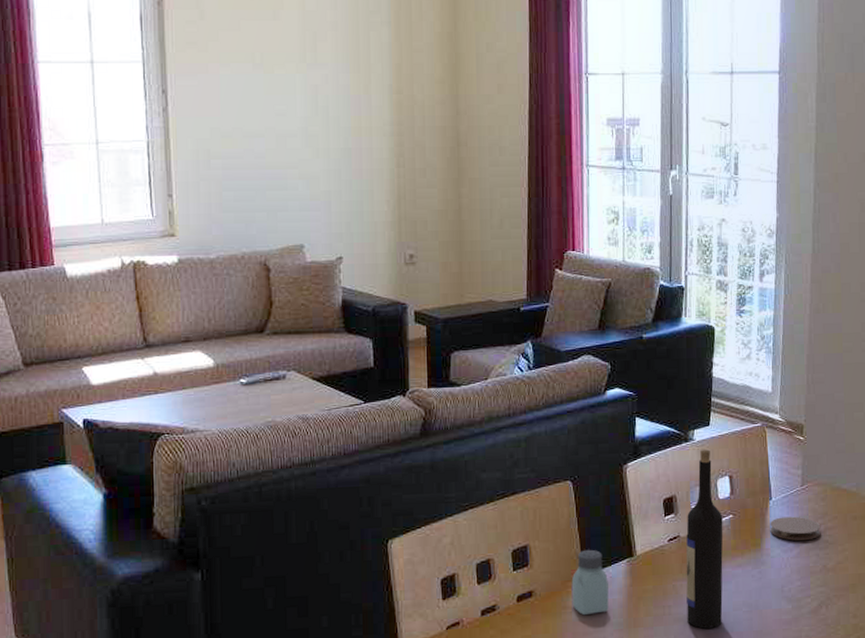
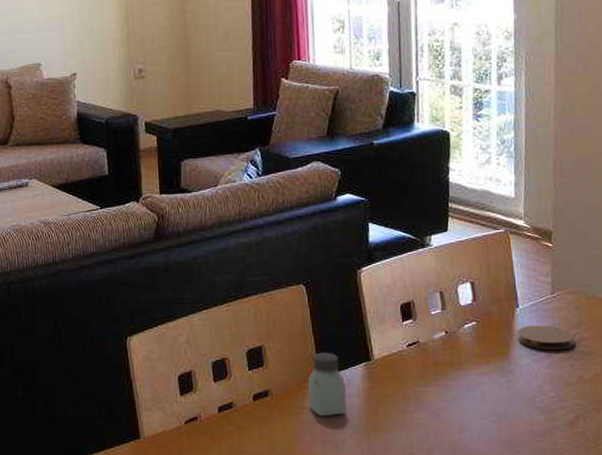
wine bottle: present [686,449,723,629] -> none [426,255,468,436]

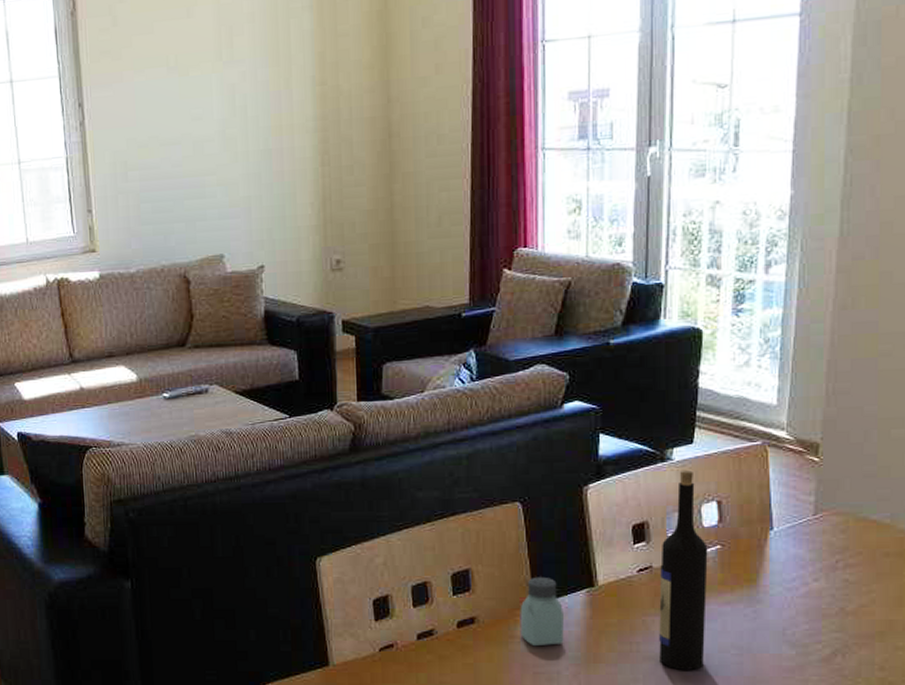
wine bottle: none [426,255,468,436] -> present [659,471,708,670]
coaster: present [517,325,575,350] -> none [769,550,839,577]

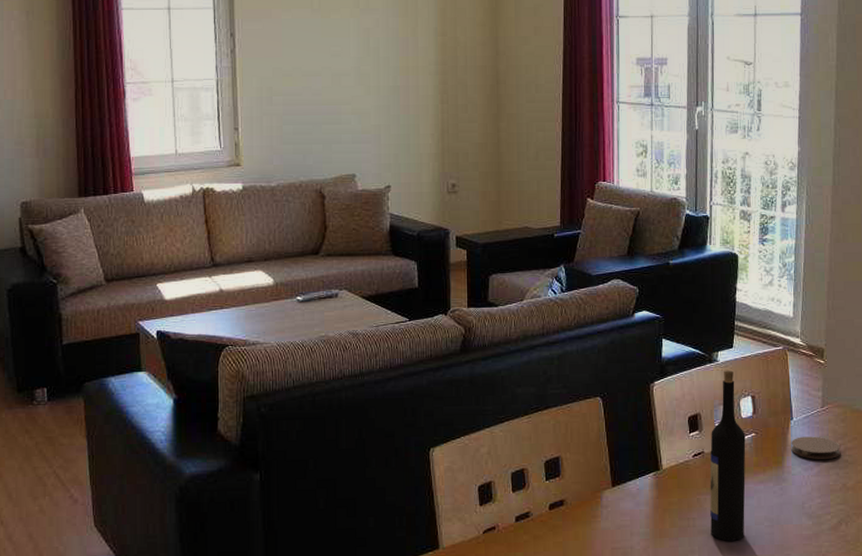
saltshaker: present [520,576,564,647] -> none [601,462,636,525]
coaster: none [769,550,839,577] -> present [791,436,841,459]

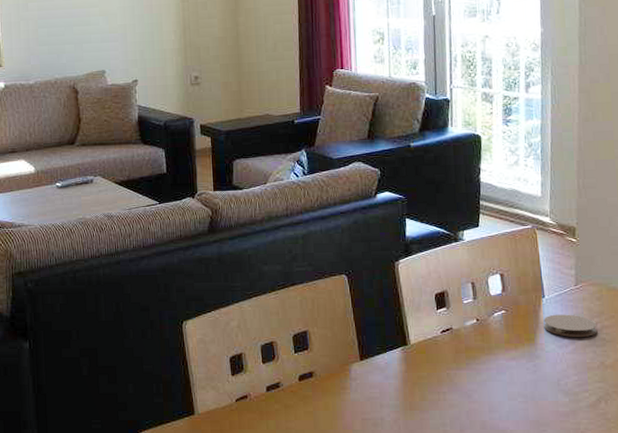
wine bottle: present [709,370,746,541] -> none [459,249,498,415]

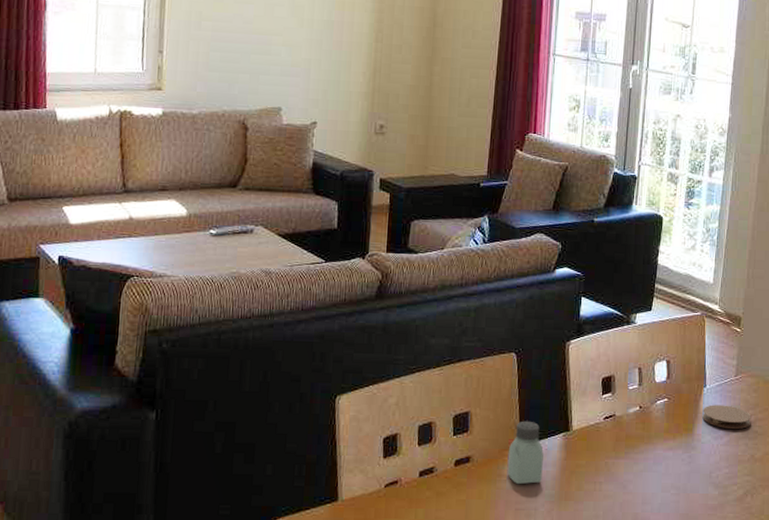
saltshaker: none [350,337,385,397] -> present [507,420,544,485]

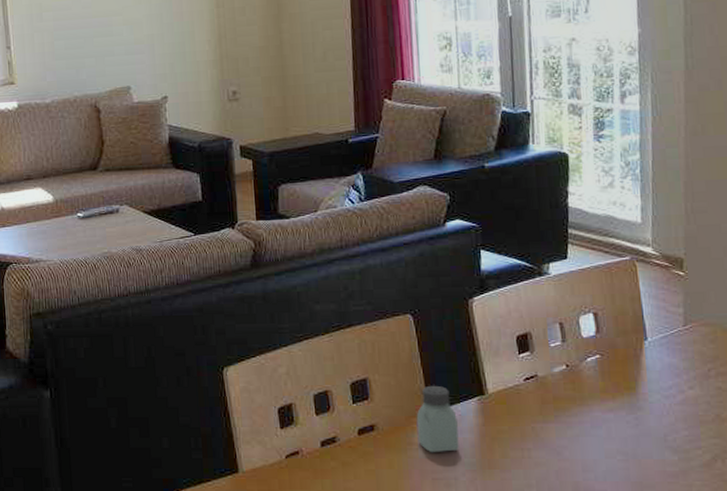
coaster: present [702,404,752,429] -> none [646,359,711,385]

